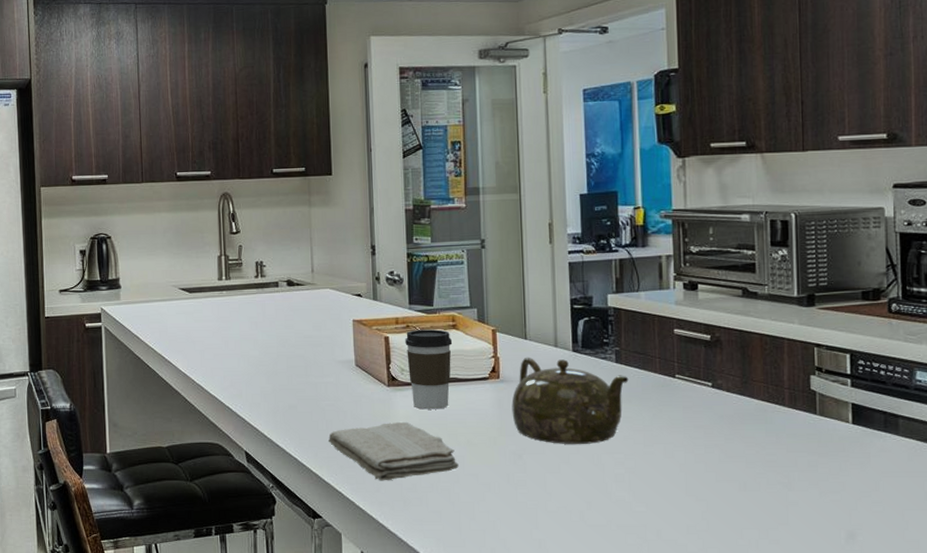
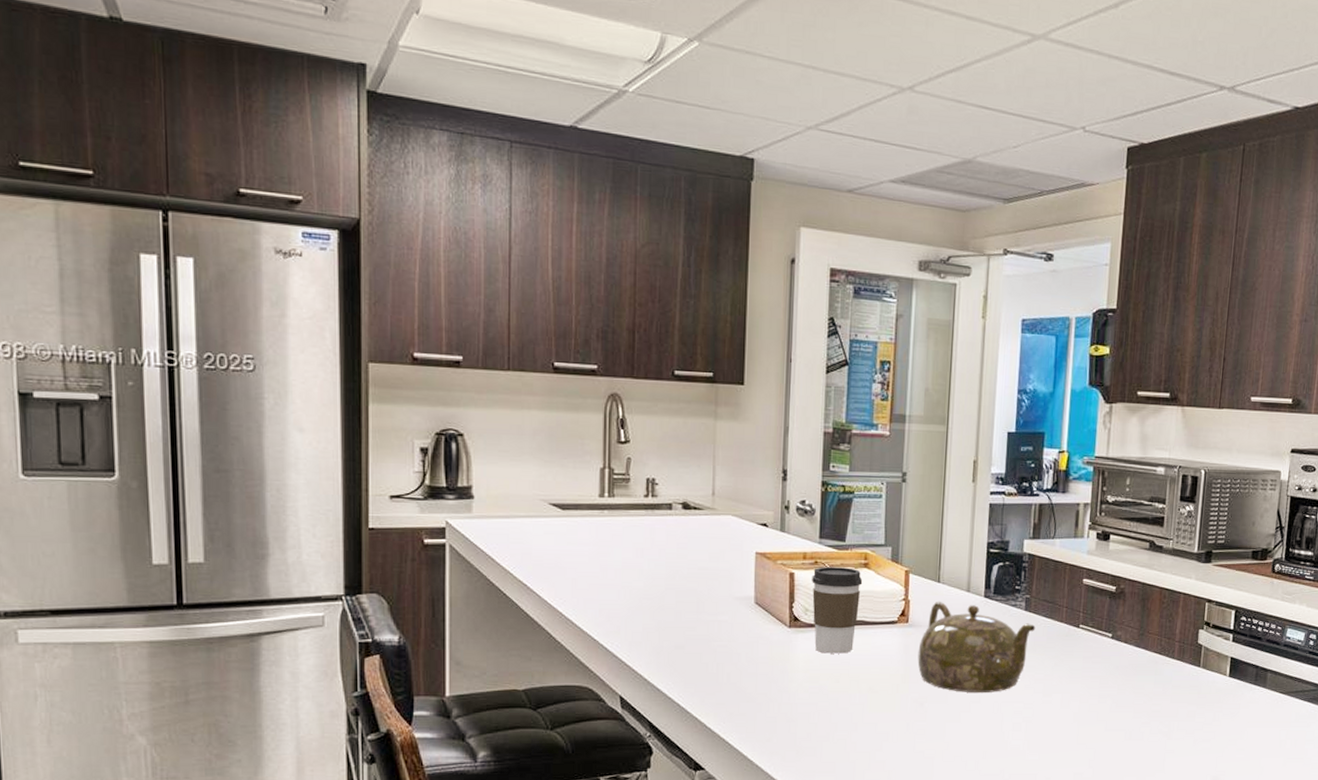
washcloth: present [328,421,459,481] -> none [718,666,858,730]

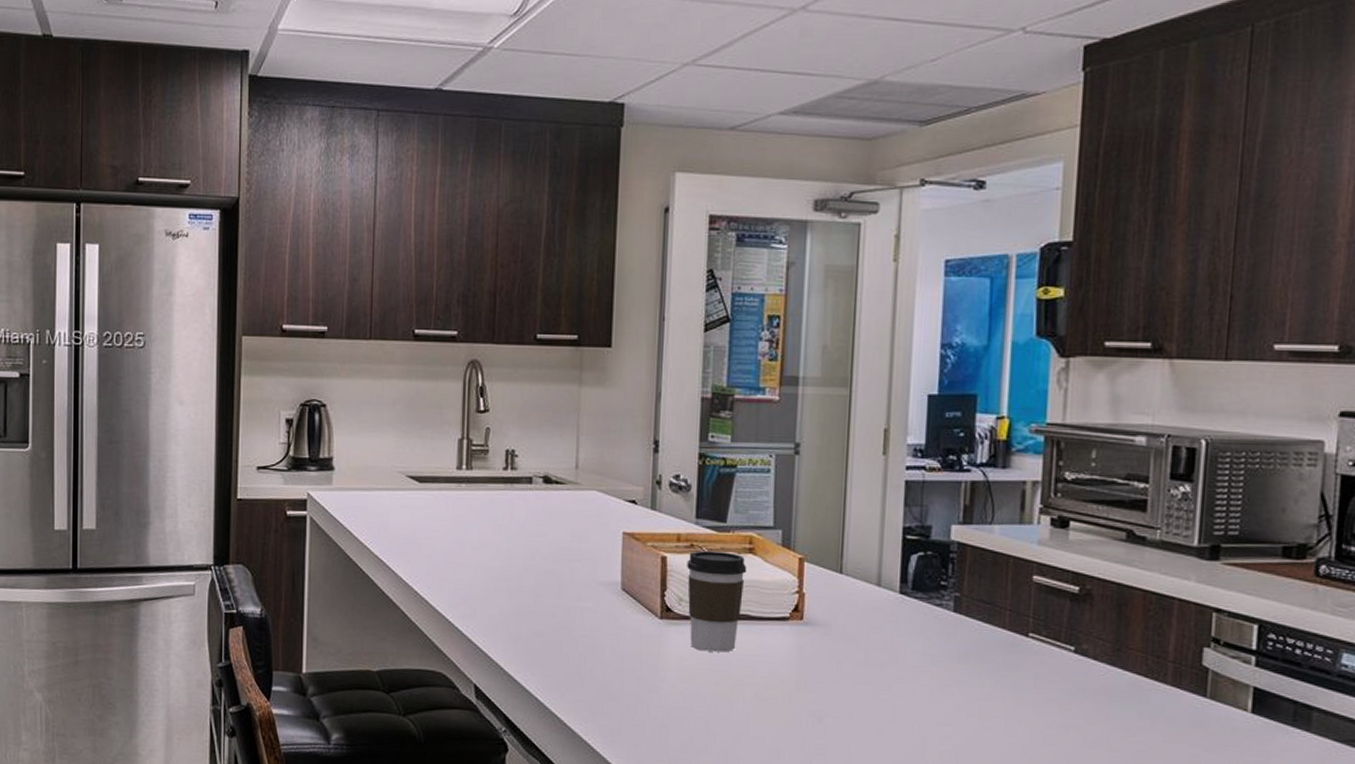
teapot: present [917,601,1036,692] -> none [815,595,968,711]

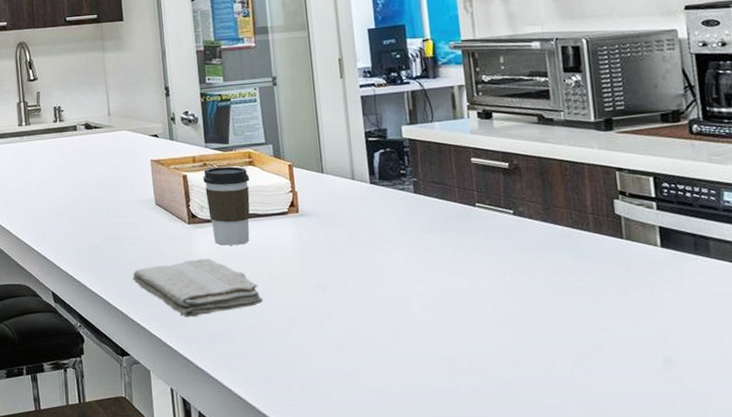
washcloth: none [580,663,741,736] -> present [133,258,263,318]

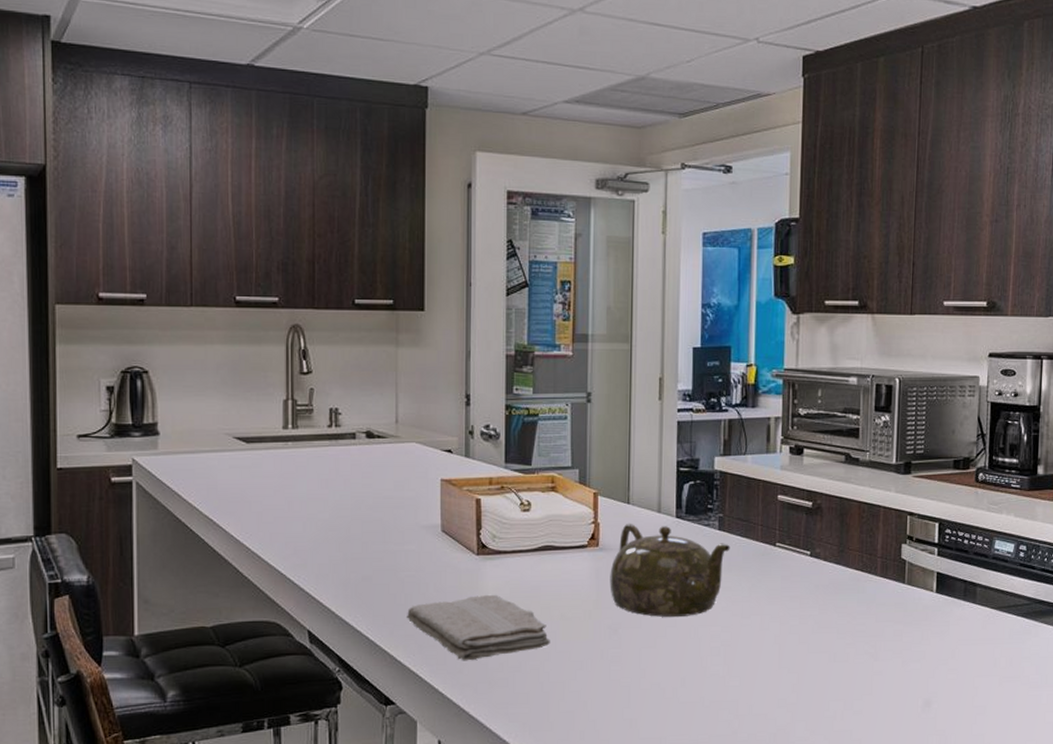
coffee cup: present [203,166,250,246] -> none [499,491,551,581]
teapot: none [312,190,429,276] -> present [610,523,730,617]

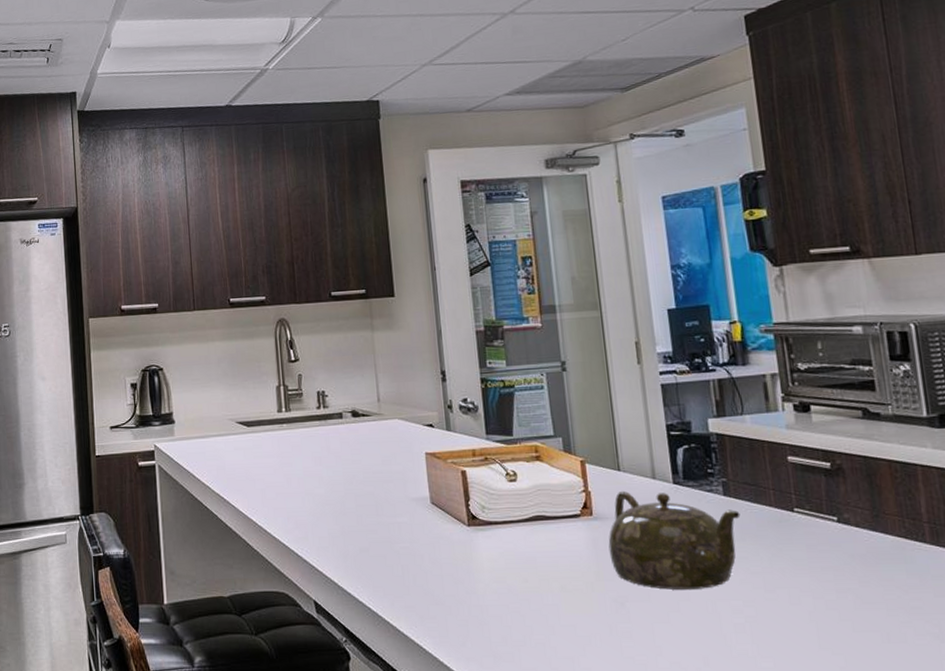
washcloth: present [407,594,550,661] -> none [405,565,553,634]

